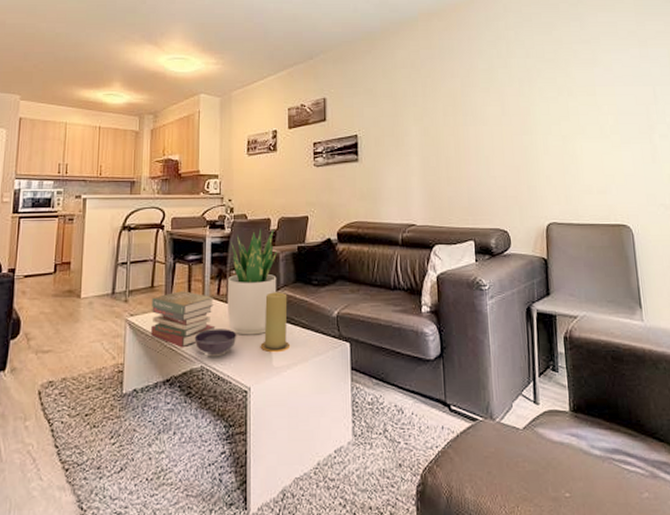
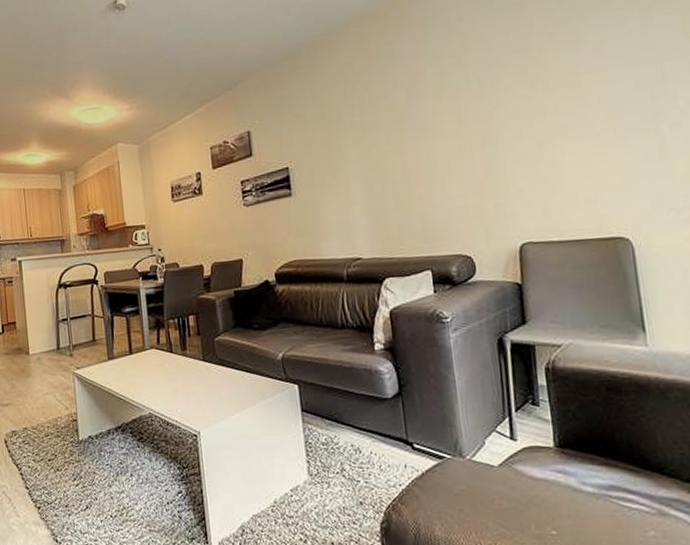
books: present [151,291,216,348] -> none [95,342,160,397]
bowl: present [194,329,237,357] -> none [140,376,182,404]
planter: present [227,228,278,335] -> none [164,275,217,382]
candle: present [260,292,291,353] -> none [205,338,236,398]

